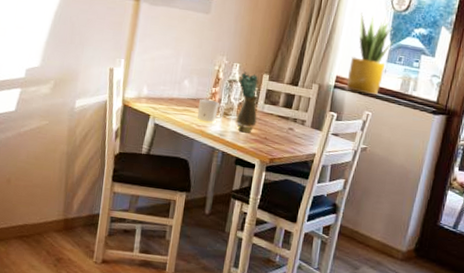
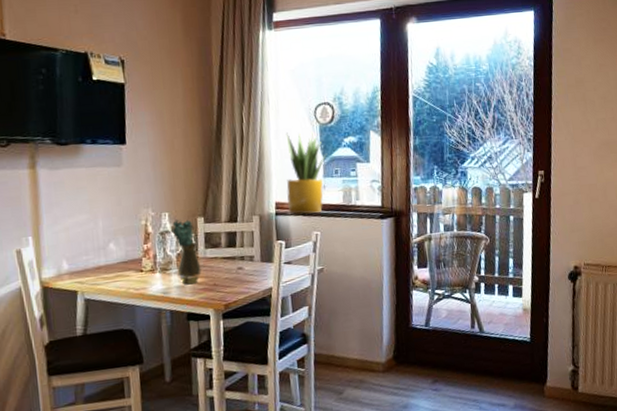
mug: present [197,98,224,123] -> none [130,258,163,284]

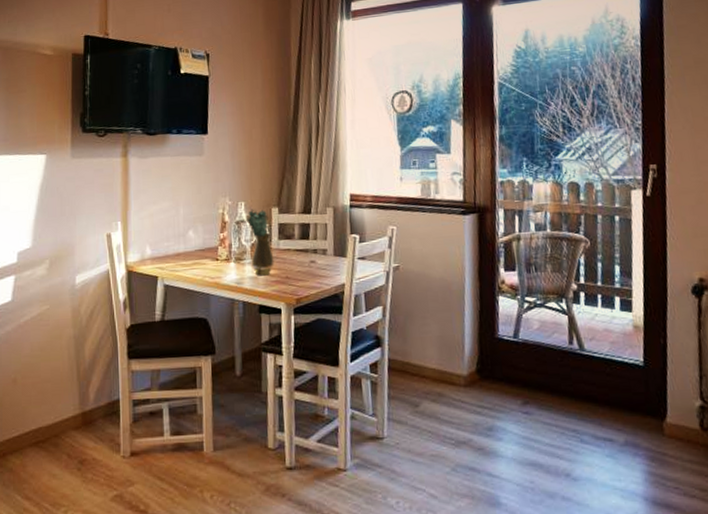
planter: present [285,131,326,214] -> none [362,121,403,207]

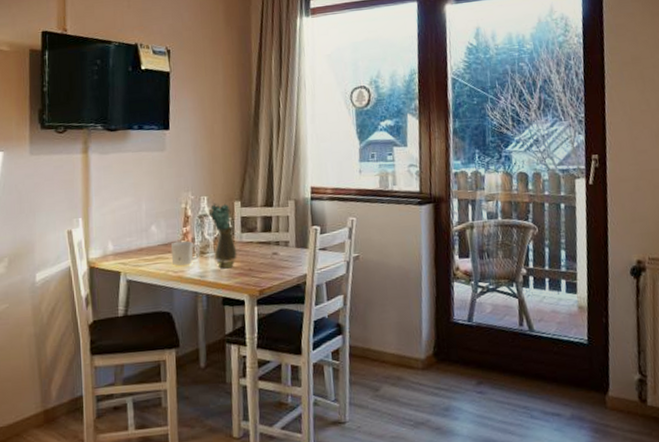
mug: none [207,246,237,273] -> present [170,240,200,267]

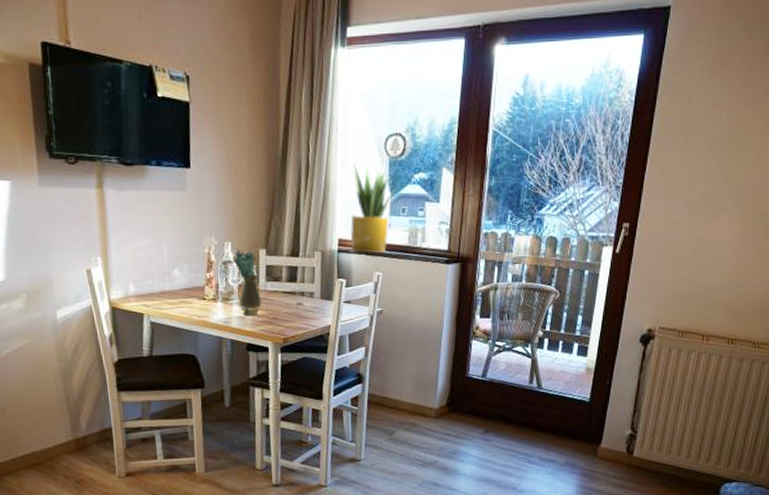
mug: present [170,240,200,267] -> none [194,286,224,312]
planter: none [321,115,362,199] -> present [350,164,393,254]

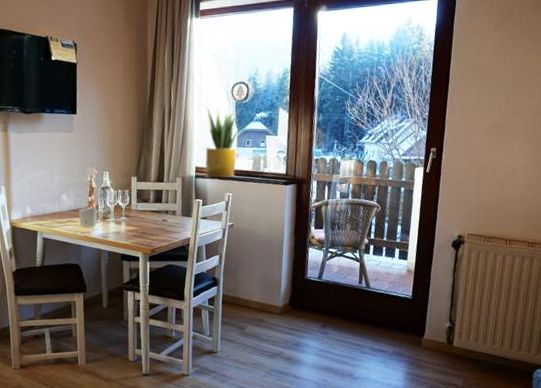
mug: none [194,286,224,312] -> present [78,207,103,229]
vase: present [234,248,262,316] -> none [111,176,134,232]

